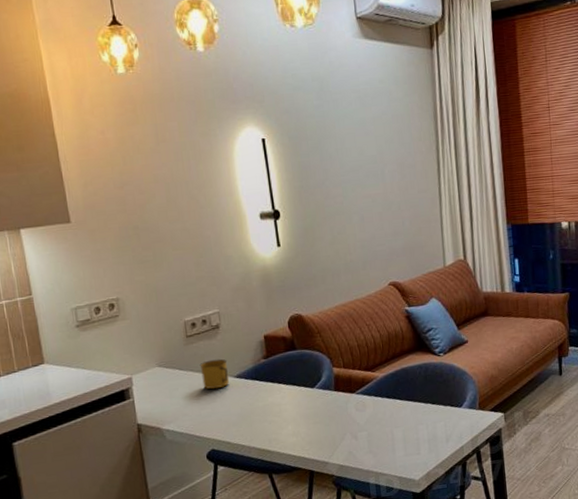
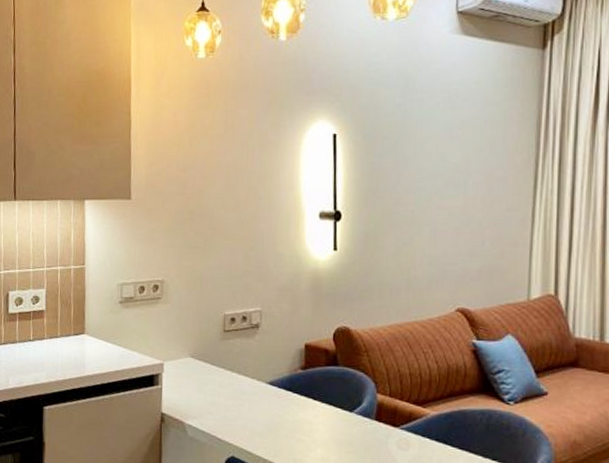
mug: present [199,358,230,390] -> none [233,360,262,393]

